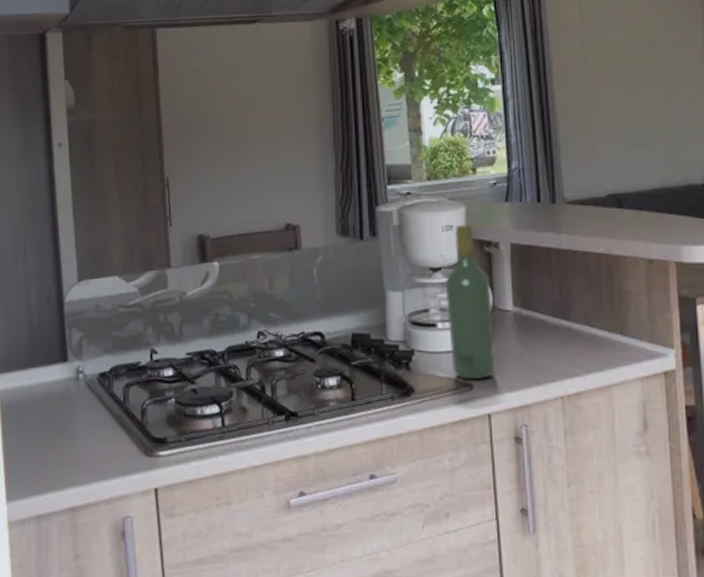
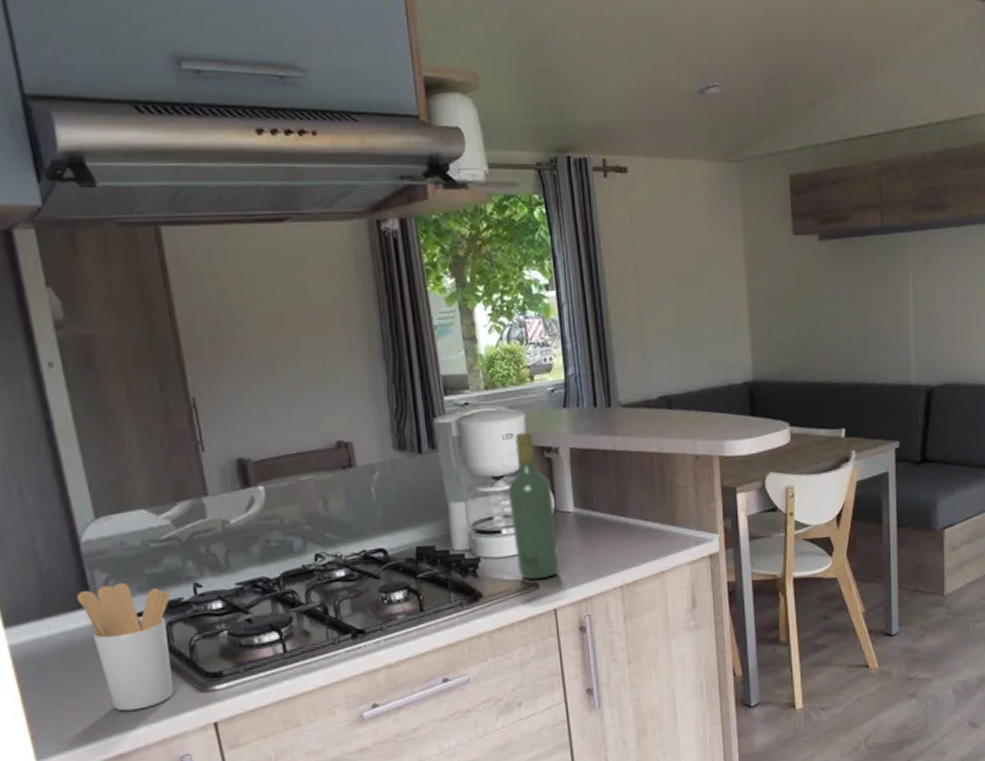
utensil holder: none [56,342,131,466] -> present [76,582,175,711]

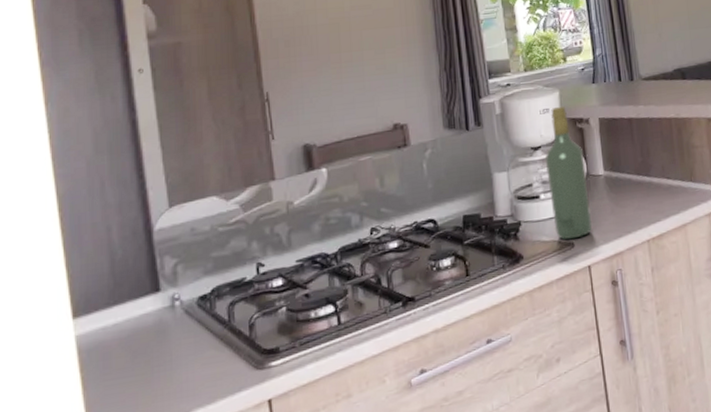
utensil holder: present [76,582,175,711] -> none [145,266,235,395]

